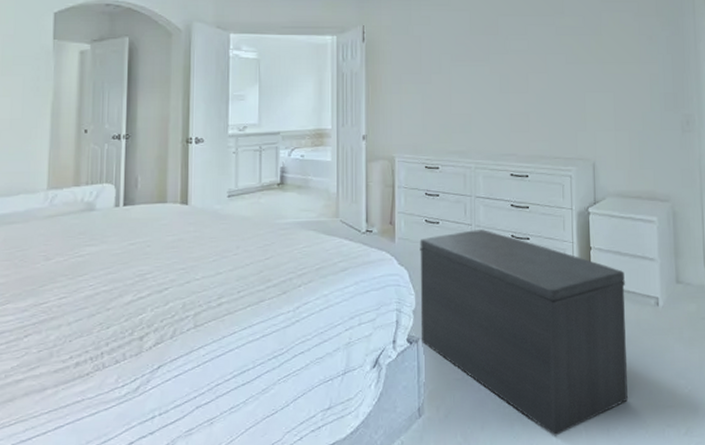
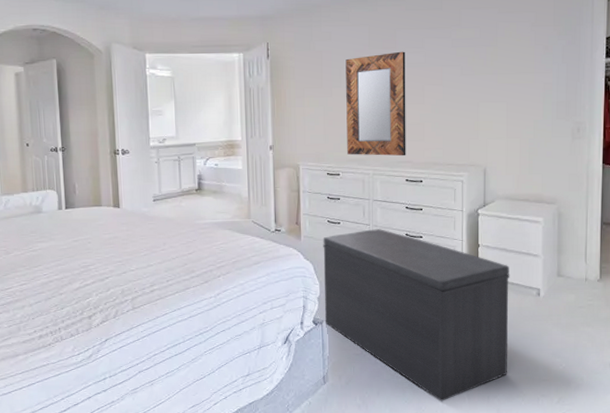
home mirror: none [446,38,511,149] -> present [346,51,406,156]

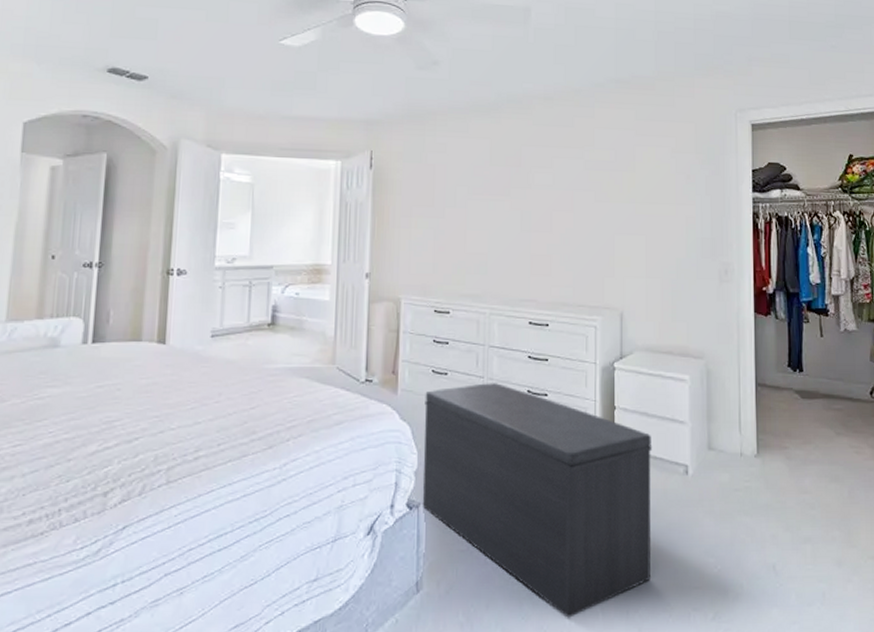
home mirror: present [346,51,406,156] -> none [460,170,532,294]

